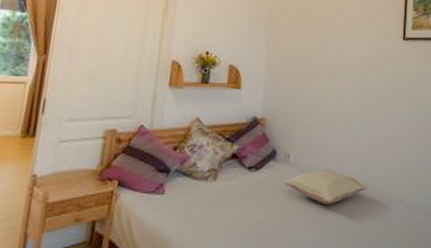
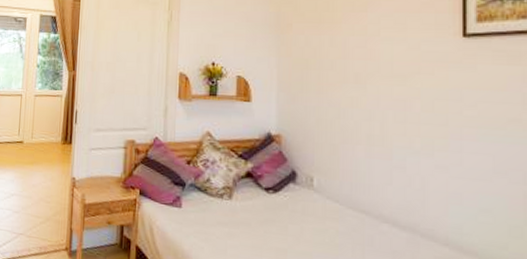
pillow: present [282,169,369,204] -> none [306,198,422,243]

